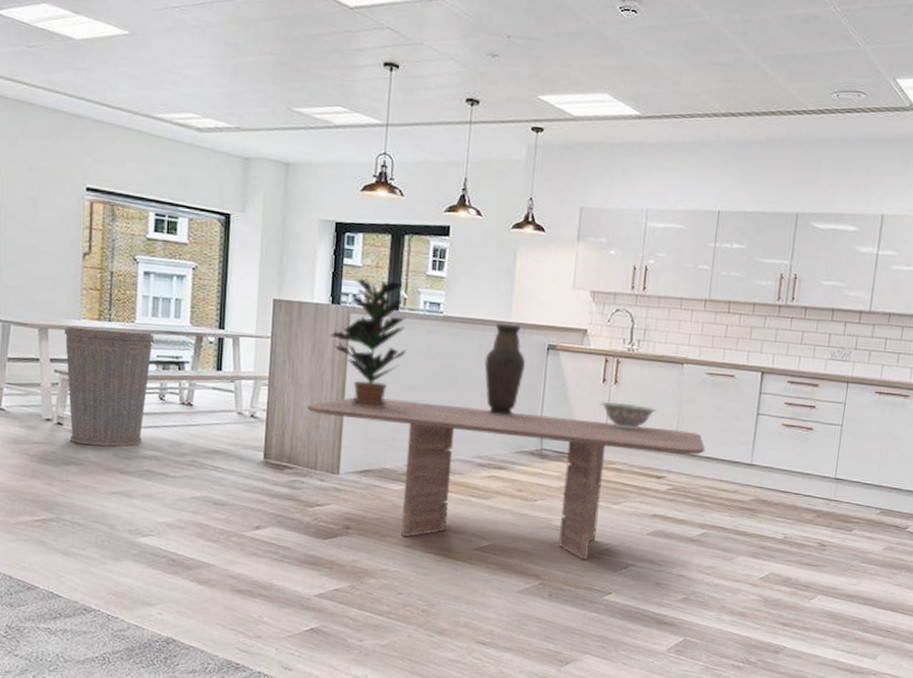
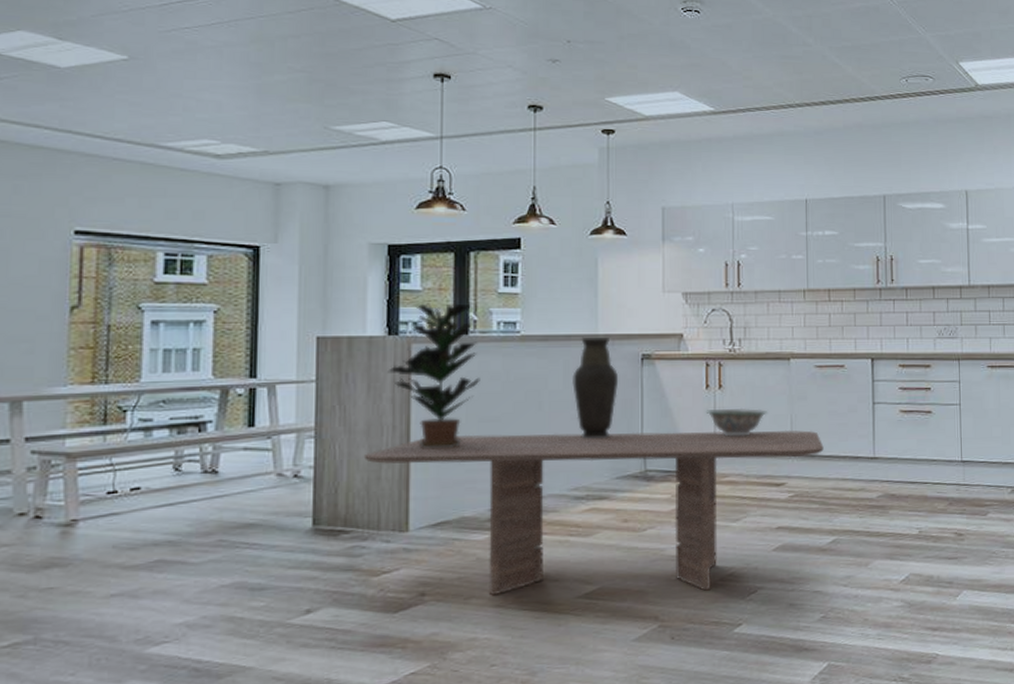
trash can: present [64,325,154,447] -> none [45,390,165,540]

